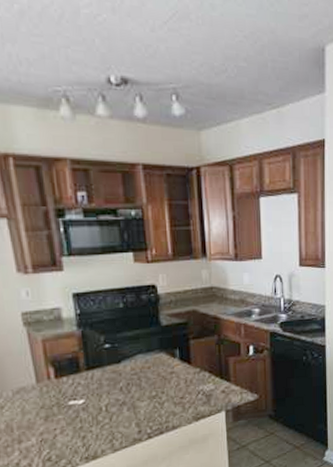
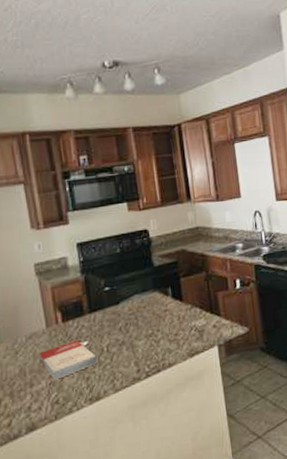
book: none [28,397,96,437] -> present [39,339,98,380]

